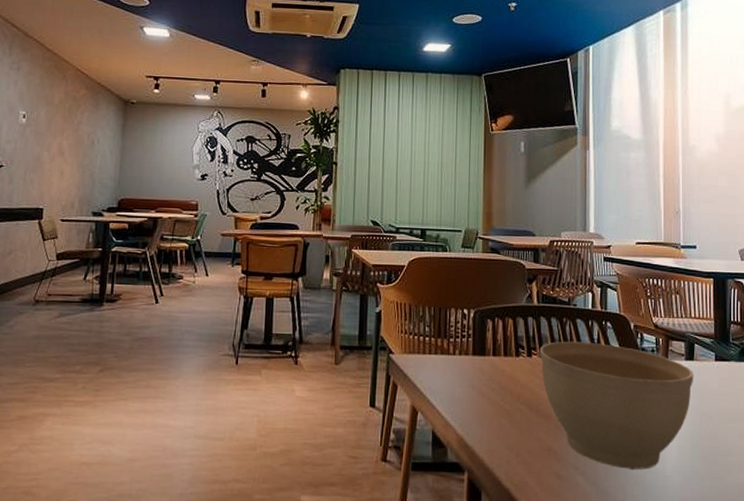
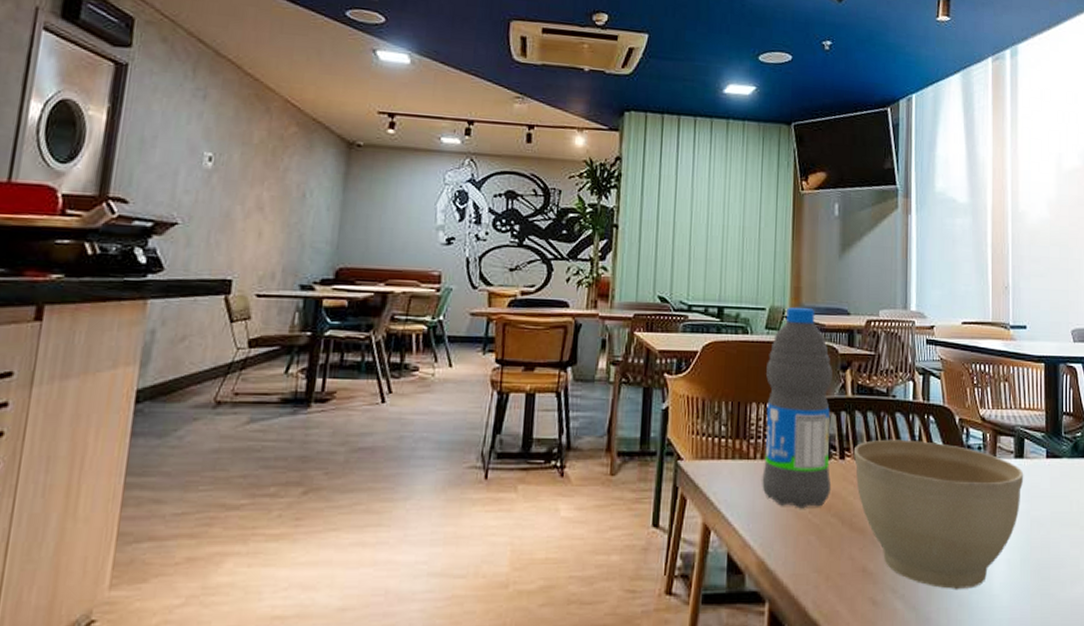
water bottle: none [460,229,521,397] -> present [762,307,833,509]

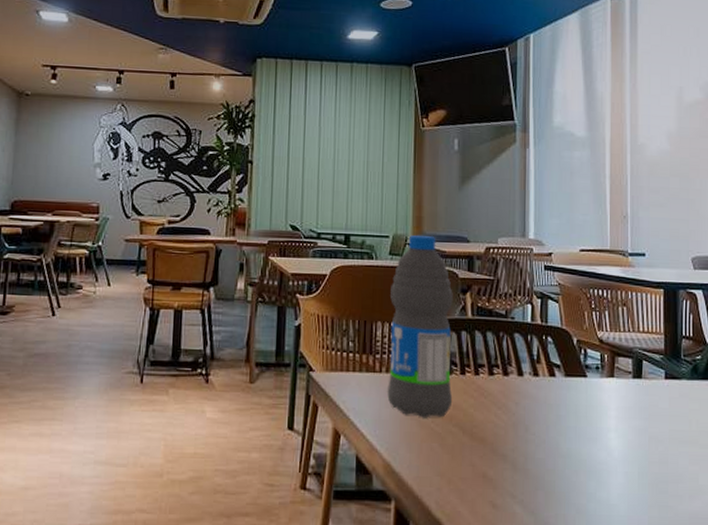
planter bowl: present [853,439,1024,590] -> none [473,357,642,499]

